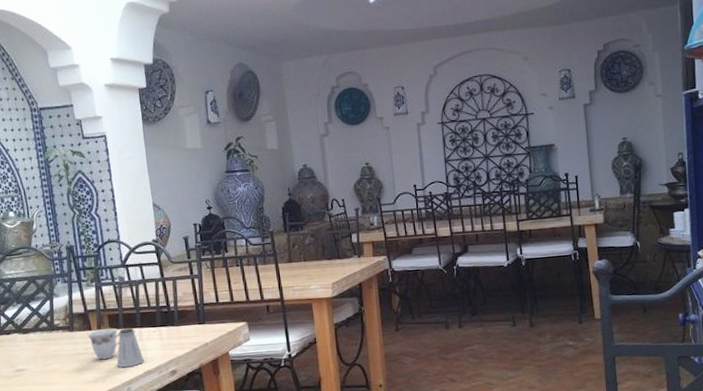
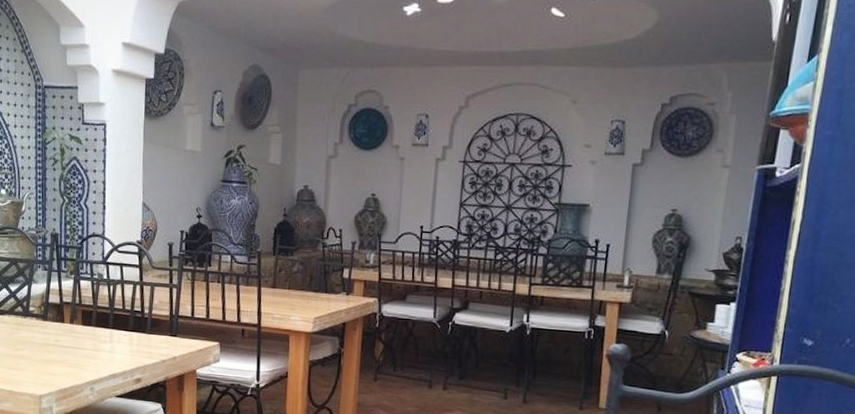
teacup: present [87,327,120,360] -> none [59,323,91,355]
saltshaker: present [116,327,145,368] -> none [84,326,111,367]

